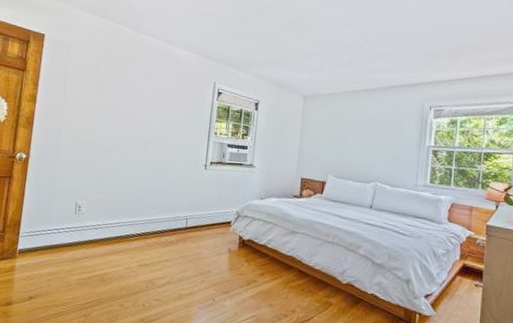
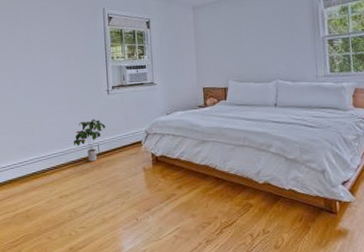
potted plant: none [162,192,198,235] -> present [73,119,106,162]

